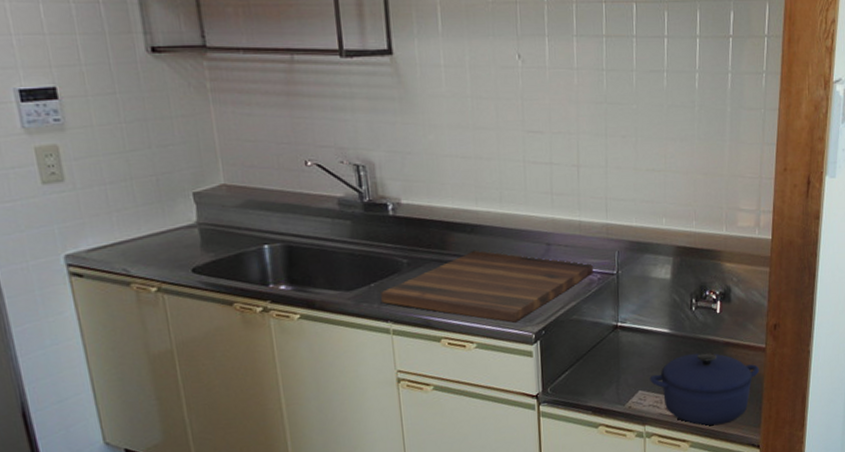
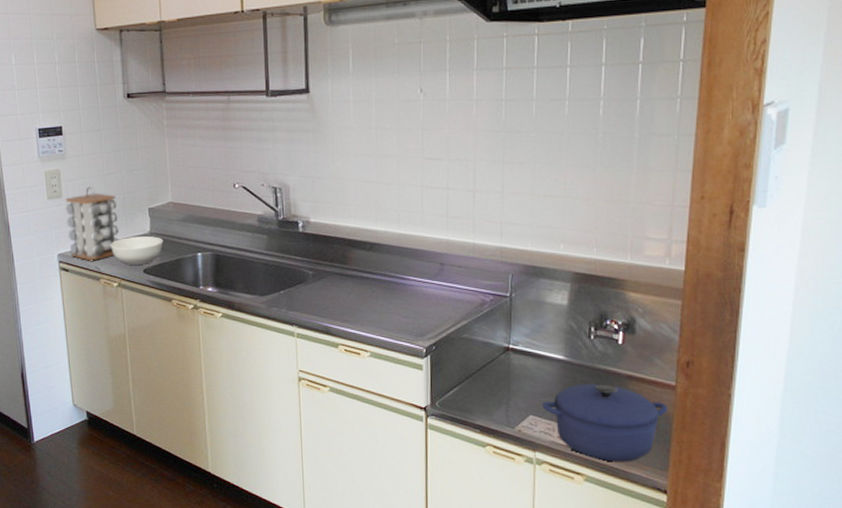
spice rack: none [70,166,153,262] -> present [65,186,119,261]
bowl: none [141,227,217,264] -> present [110,236,164,265]
cutting board: present [381,250,594,324] -> none [289,266,487,337]

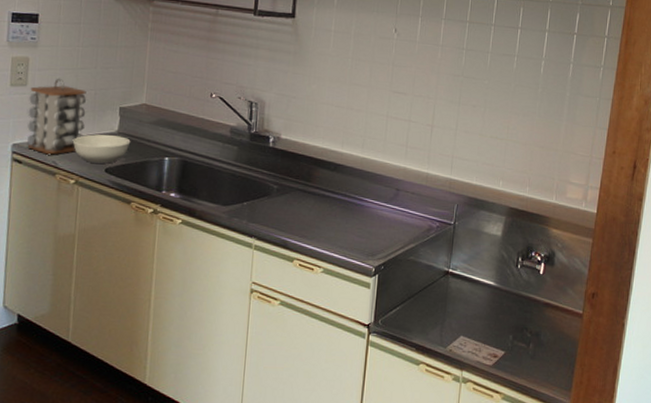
cooking pot: present [542,383,669,462] -> none [472,308,576,382]

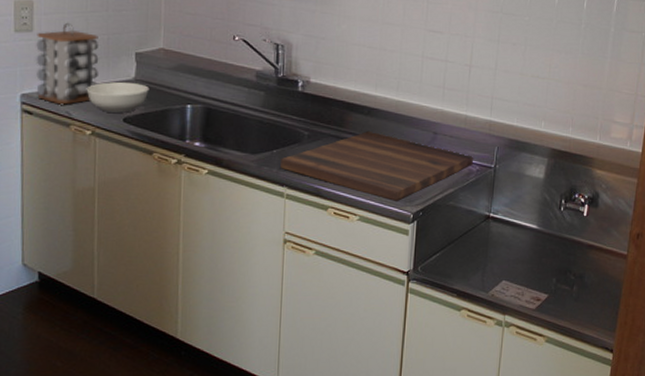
cutting board: none [250,185,435,256] -> present [281,130,474,202]

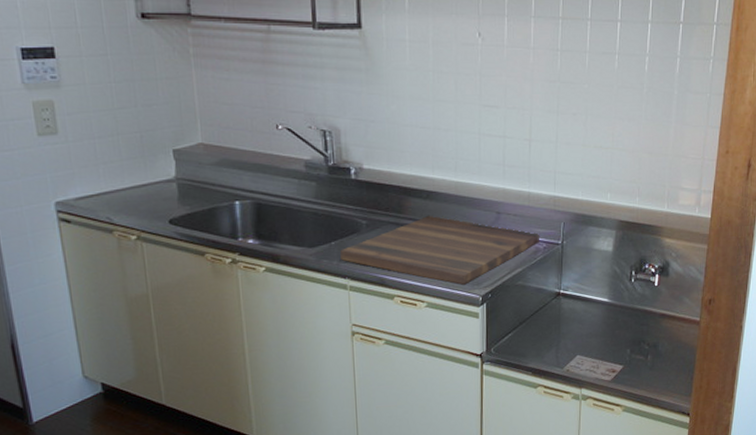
spice rack: present [36,22,99,105] -> none [62,121,136,211]
bowl: present [86,81,150,113] -> none [124,181,193,215]

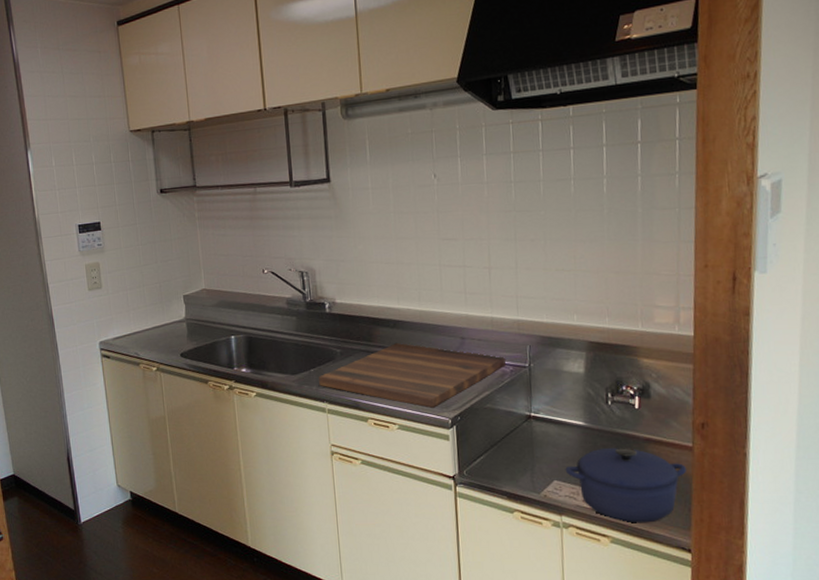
cooking pot: none [588,322,694,393] -> present [565,447,687,523]

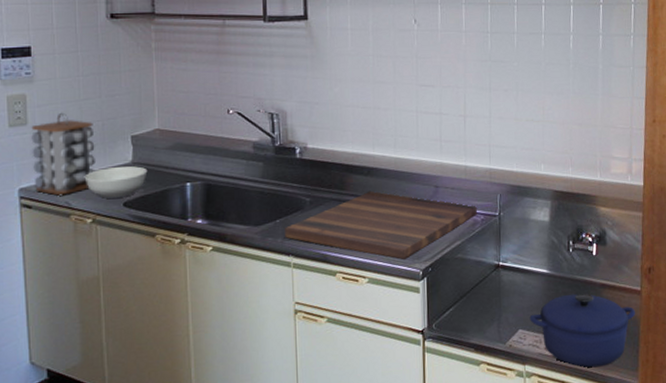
spice rack: none [105,277,156,348] -> present [31,112,95,196]
bowl: none [148,321,199,350] -> present [84,166,148,198]

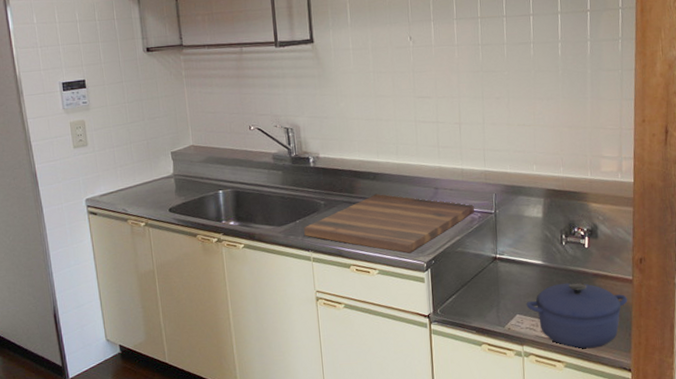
spice rack: present [31,112,95,196] -> none [91,134,144,204]
bowl: present [84,166,148,198] -> none [136,177,187,205]

